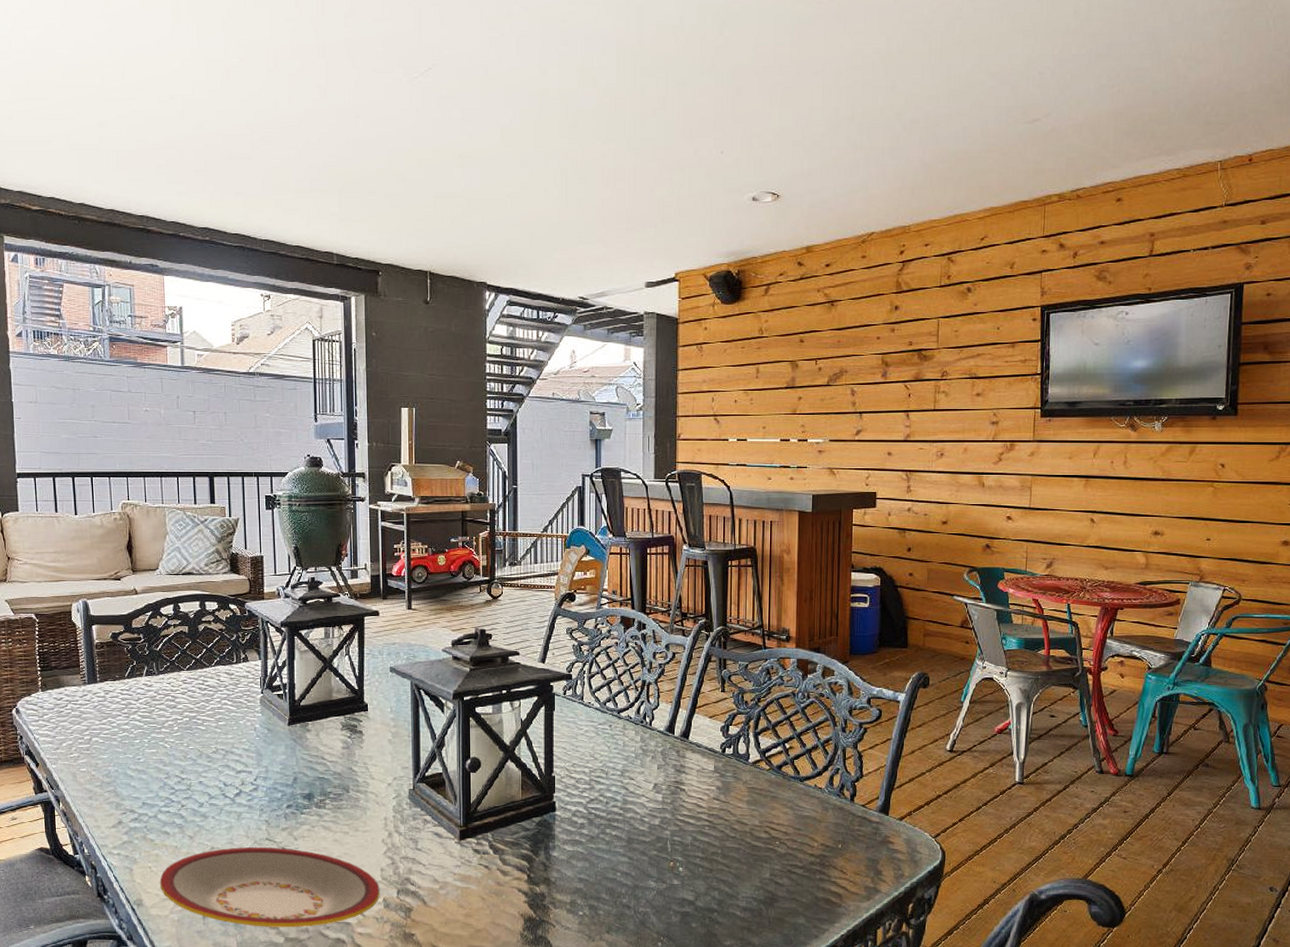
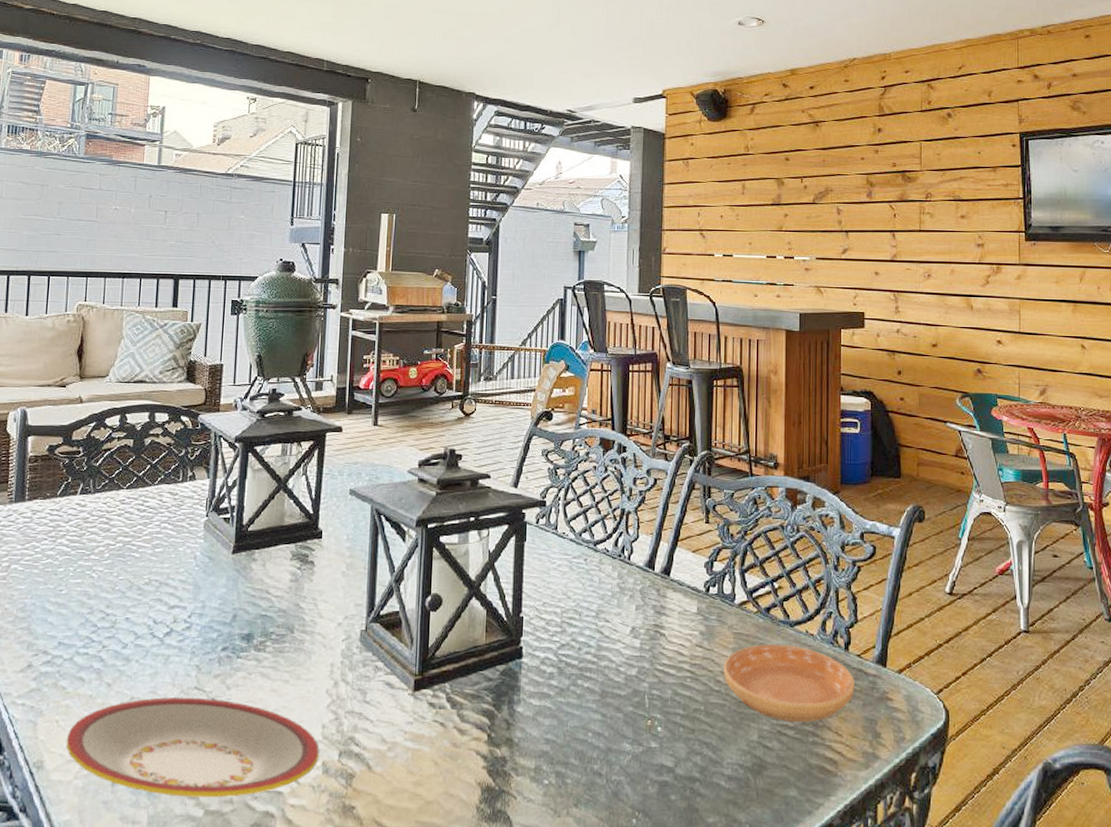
saucer: none [738,797,860,863] -> present [723,644,855,723]

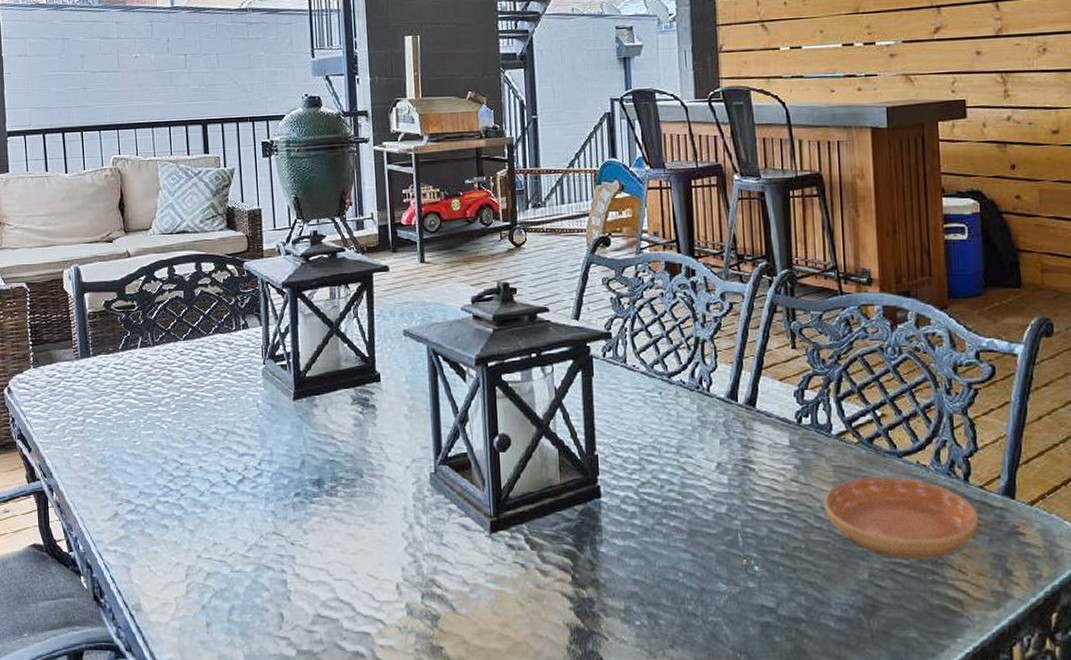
plate: present [66,697,319,798] -> none [159,543,402,638]

